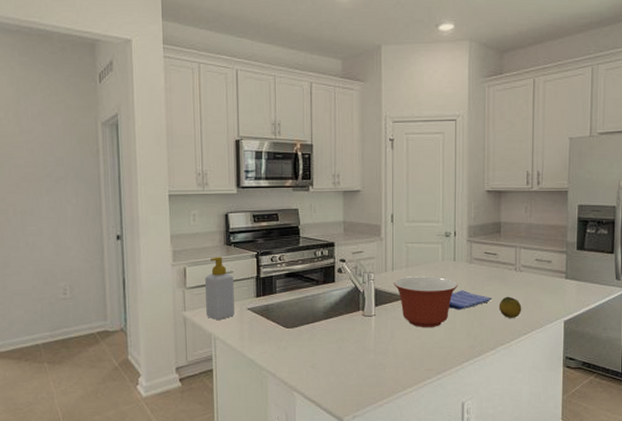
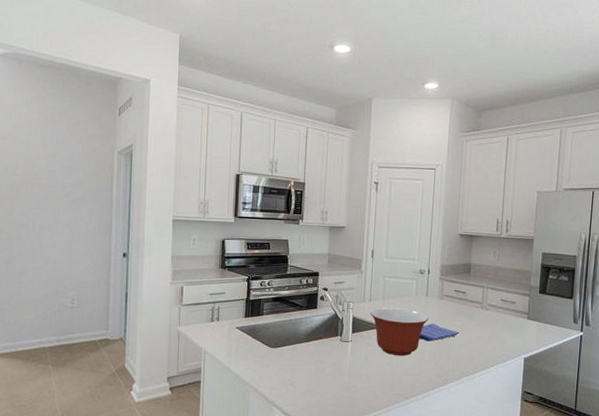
soap bottle: present [205,257,235,320] -> none [199,278,226,336]
fruit: present [498,296,522,318] -> none [465,332,486,352]

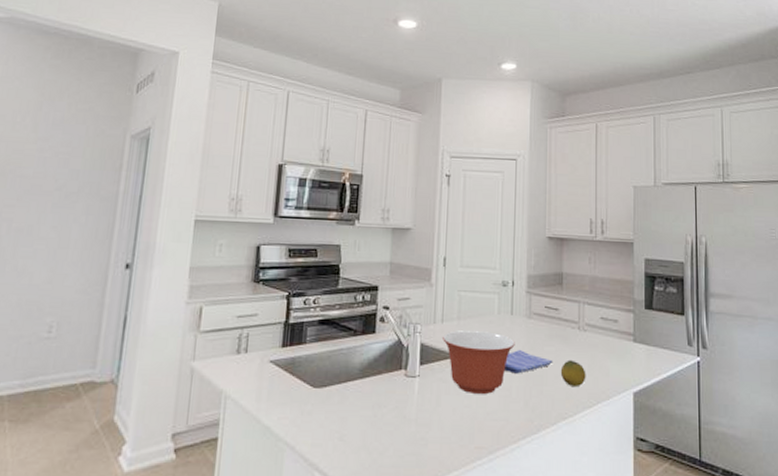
fruit: none [465,332,486,352] -> present [560,359,586,386]

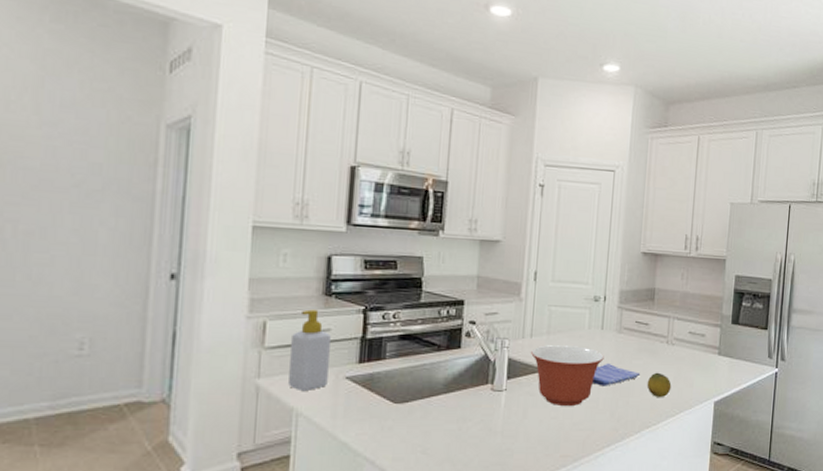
soap bottle: none [219,295,258,373] -> present [288,309,331,390]

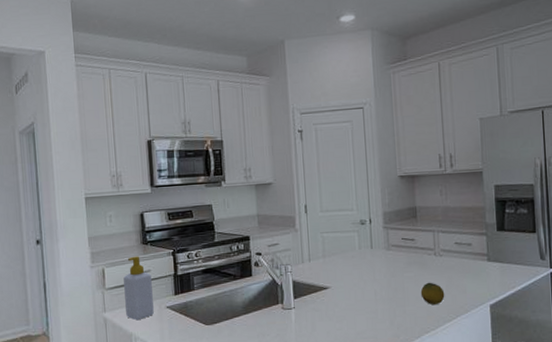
mixing bowl: present [531,344,604,407] -> none [311,265,377,319]
dish towel: present [593,362,641,386] -> none [369,277,414,299]

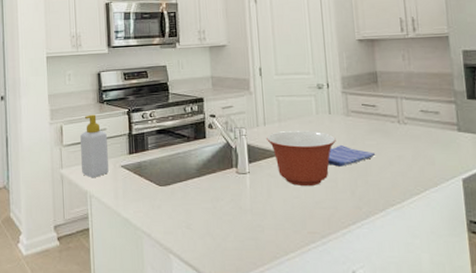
mixing bowl: none [311,265,377,319] -> present [267,130,336,187]
dish towel: none [369,277,414,299] -> present [328,144,376,167]
fruit: present [420,282,445,305] -> none [383,151,411,175]

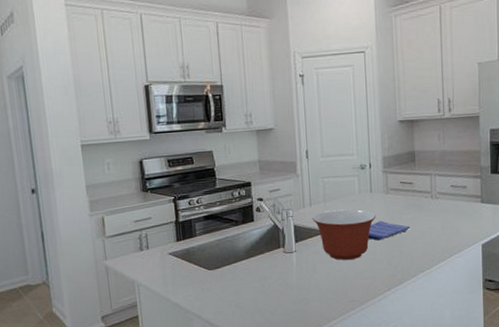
soap bottle: present [80,114,109,177] -> none [124,203,156,267]

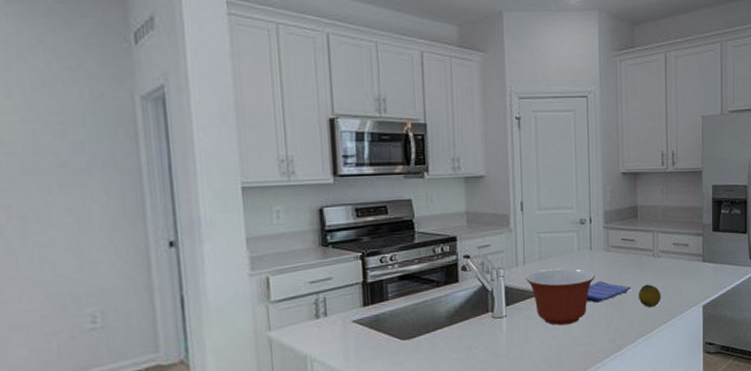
fruit: none [417,224,440,245] -> present [638,284,661,307]

